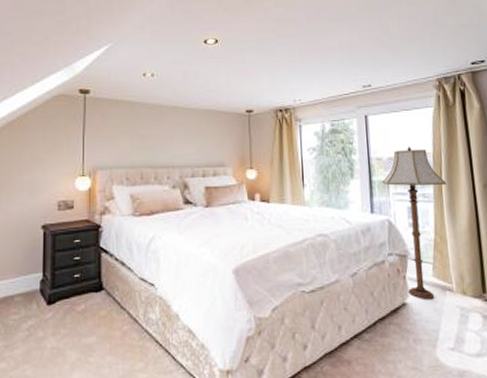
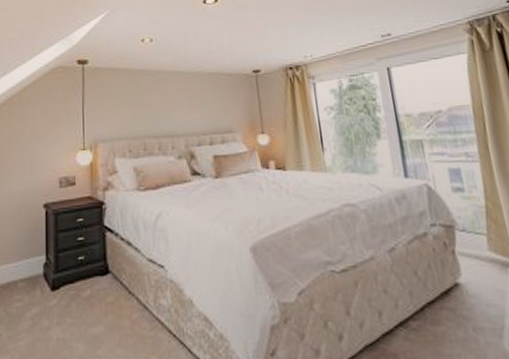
floor lamp: present [382,146,447,299] -> none [414,99,494,278]

